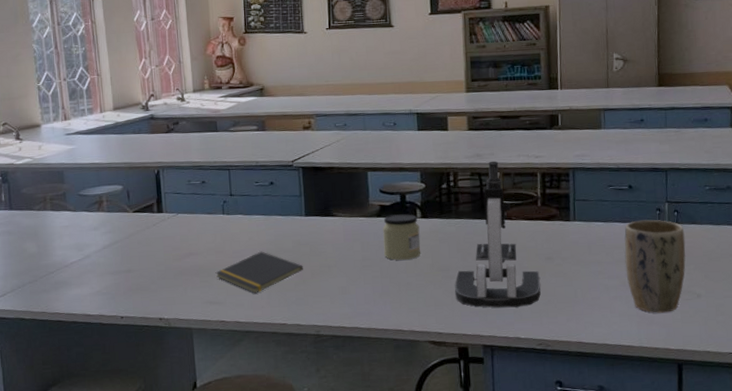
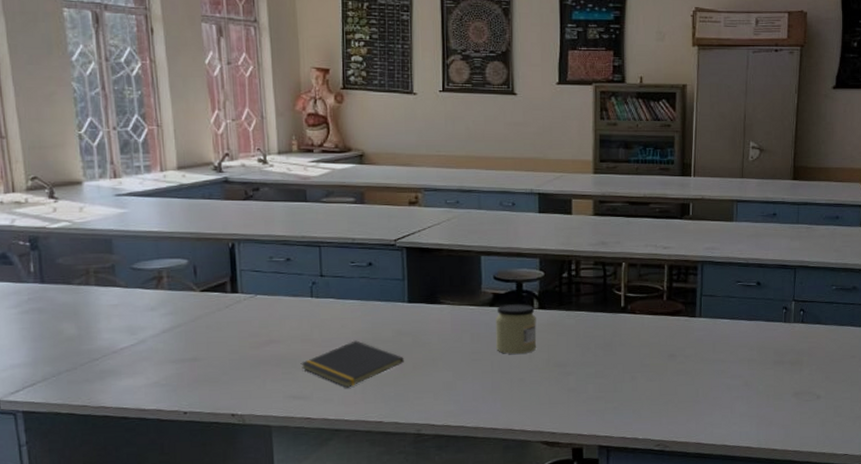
microscope: present [454,161,541,308] -> none [571,250,661,407]
plant pot: present [624,219,686,313] -> none [749,318,809,414]

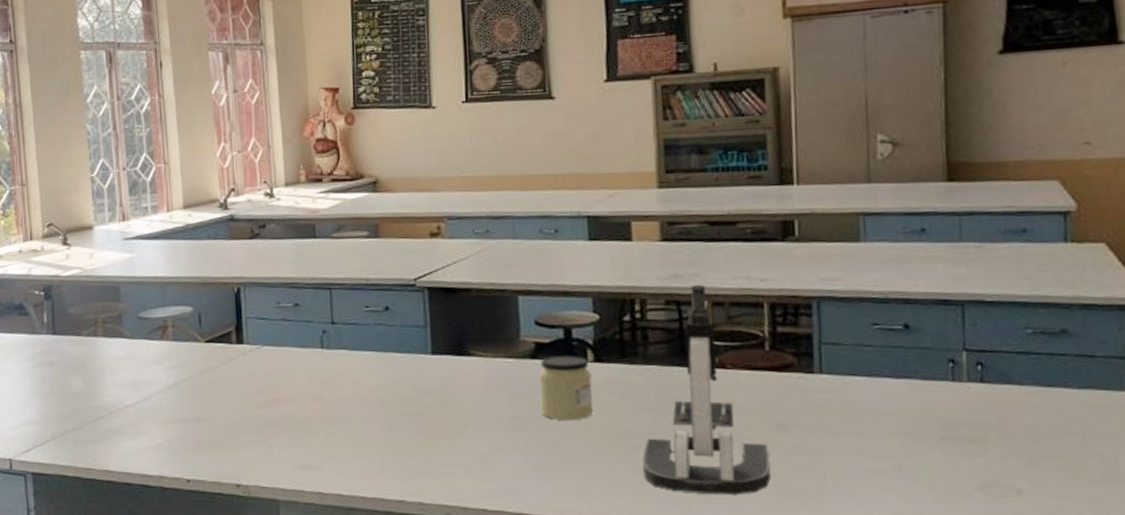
notepad: present [300,340,404,388] -> none [310,400,429,458]
microscope: none [571,250,661,407] -> present [642,284,771,495]

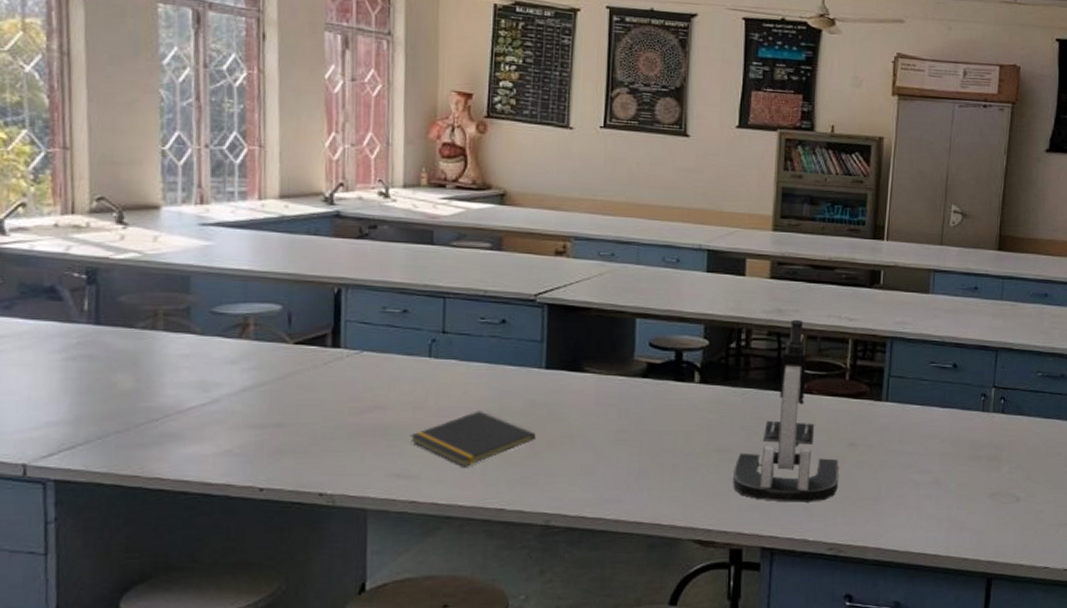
notepad: none [310,400,429,458] -> present [409,411,536,467]
jar: present [539,356,594,420] -> none [646,376,696,435]

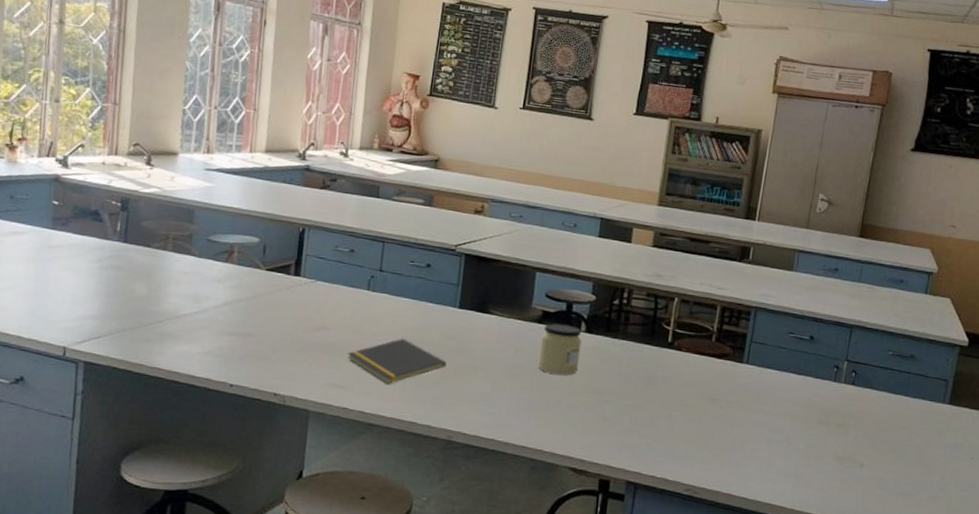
jar: none [646,376,696,435] -> present [537,323,582,375]
microscope: present [732,319,839,503] -> none [606,284,700,447]

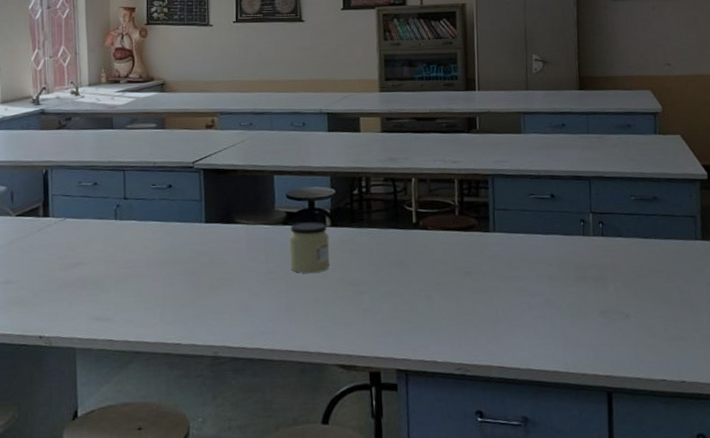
notepad: present [347,338,446,384] -> none [104,261,201,309]

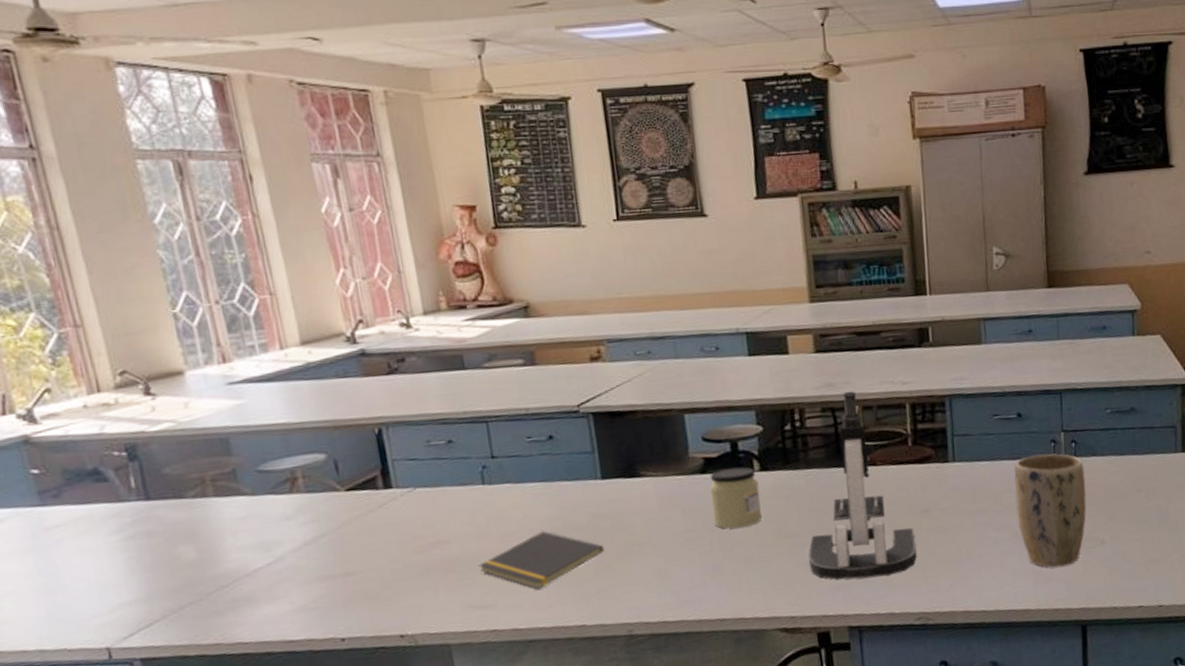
notepad: none [104,261,201,309] -> present [478,531,604,589]
microscope: none [366,165,459,328] -> present [808,391,917,580]
plant pot: none [547,231,613,335] -> present [1014,453,1087,567]

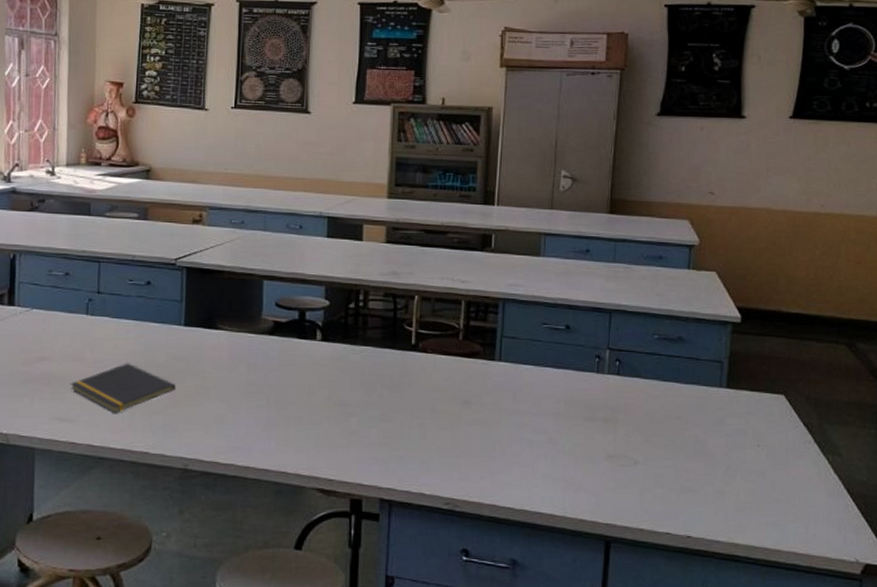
jar: present [709,467,763,529] -> none [273,334,318,389]
microscope: present [808,391,917,580] -> none [352,281,454,457]
plant pot: present [1014,453,1087,567] -> none [554,367,626,479]

